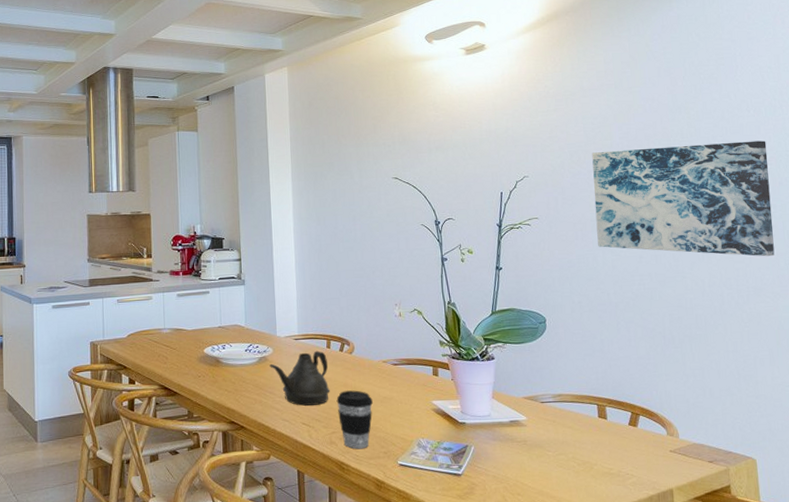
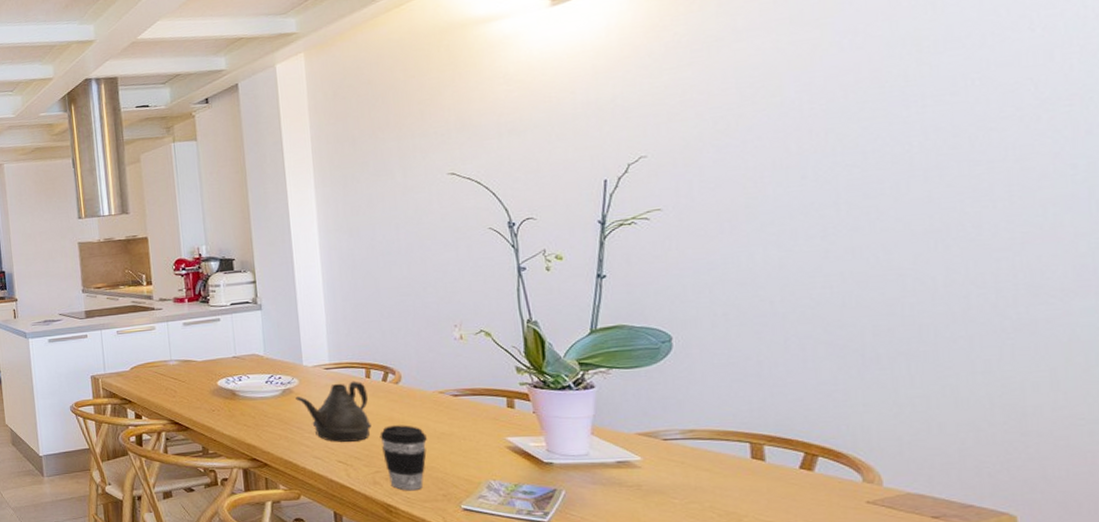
wall art: present [592,140,775,257] -> none [749,71,1070,242]

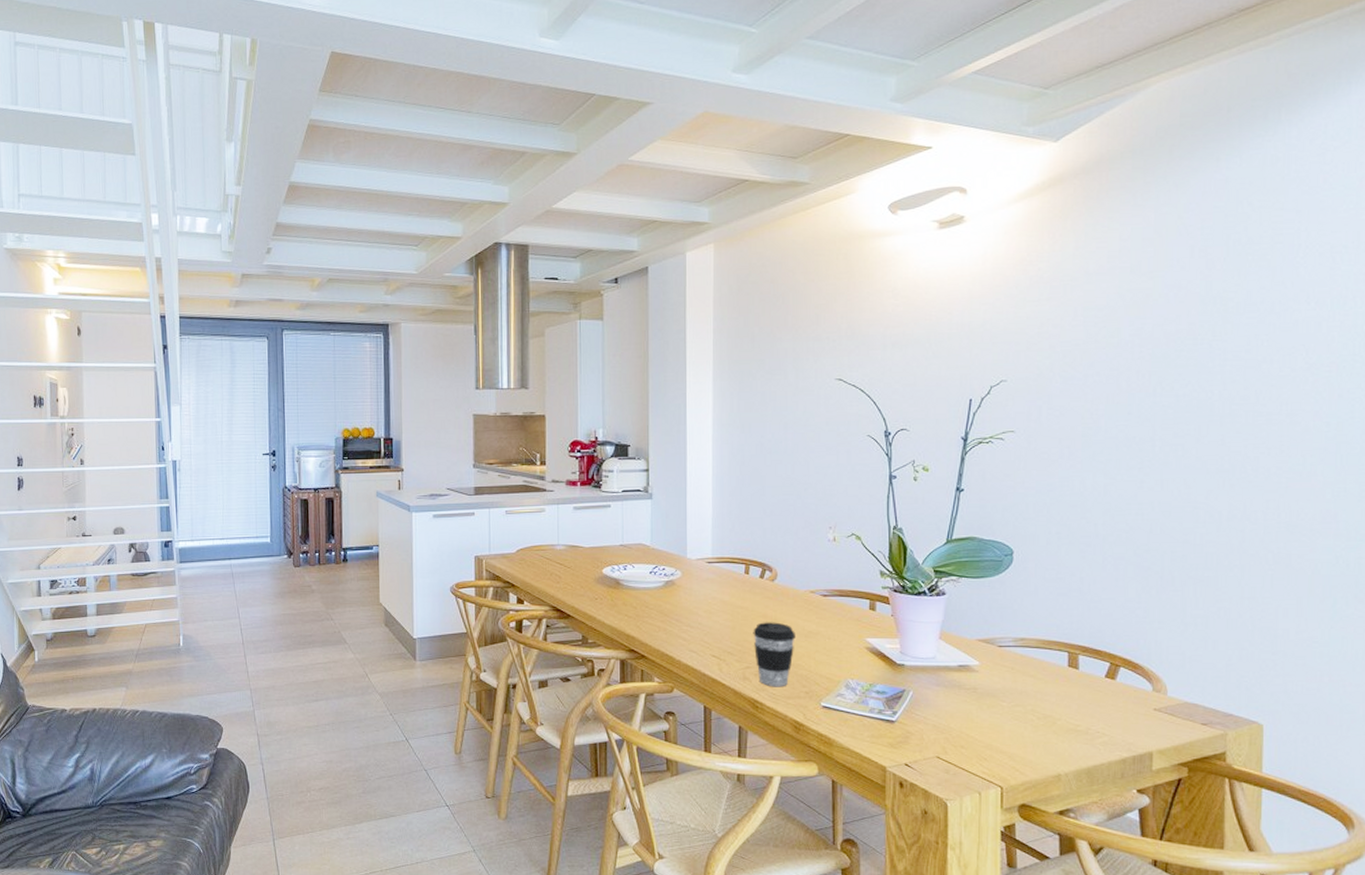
teapot: present [295,381,372,442] -> none [677,576,746,636]

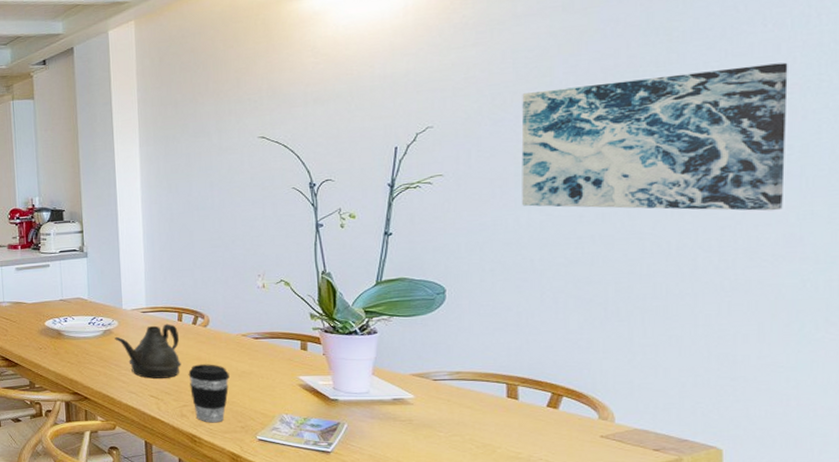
teapot: none [677,576,746,636] -> present [115,323,181,379]
wall art: none [1088,341,1327,486] -> present [521,62,788,211]

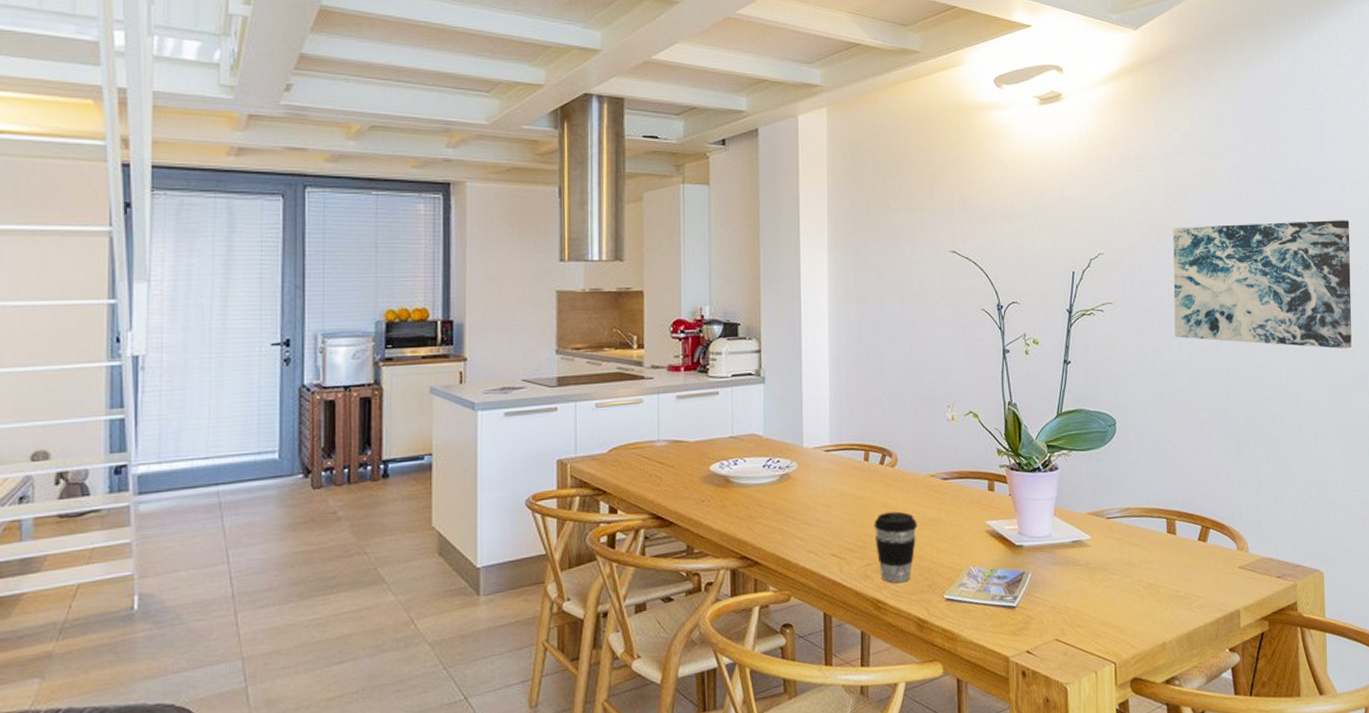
teapot: present [115,323,181,379] -> none [793,464,867,533]

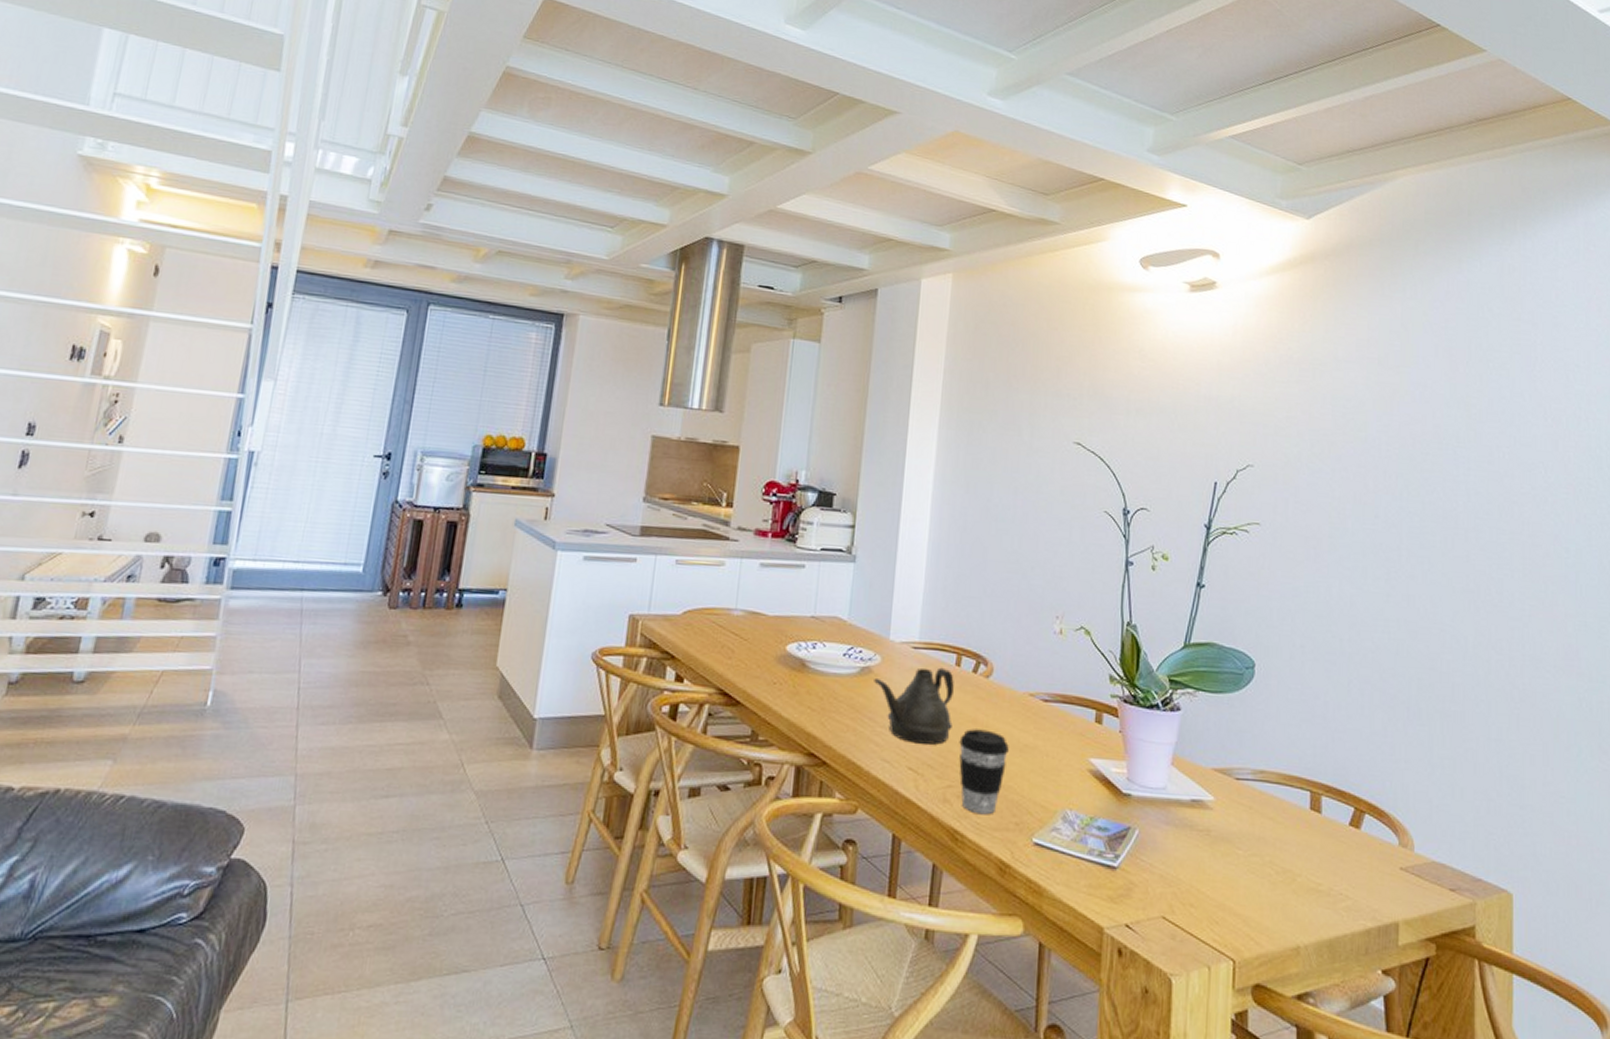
teapot: none [793,464,867,533] -> present [874,667,954,745]
wall art: present [1173,220,1352,349] -> none [1334,445,1564,617]

